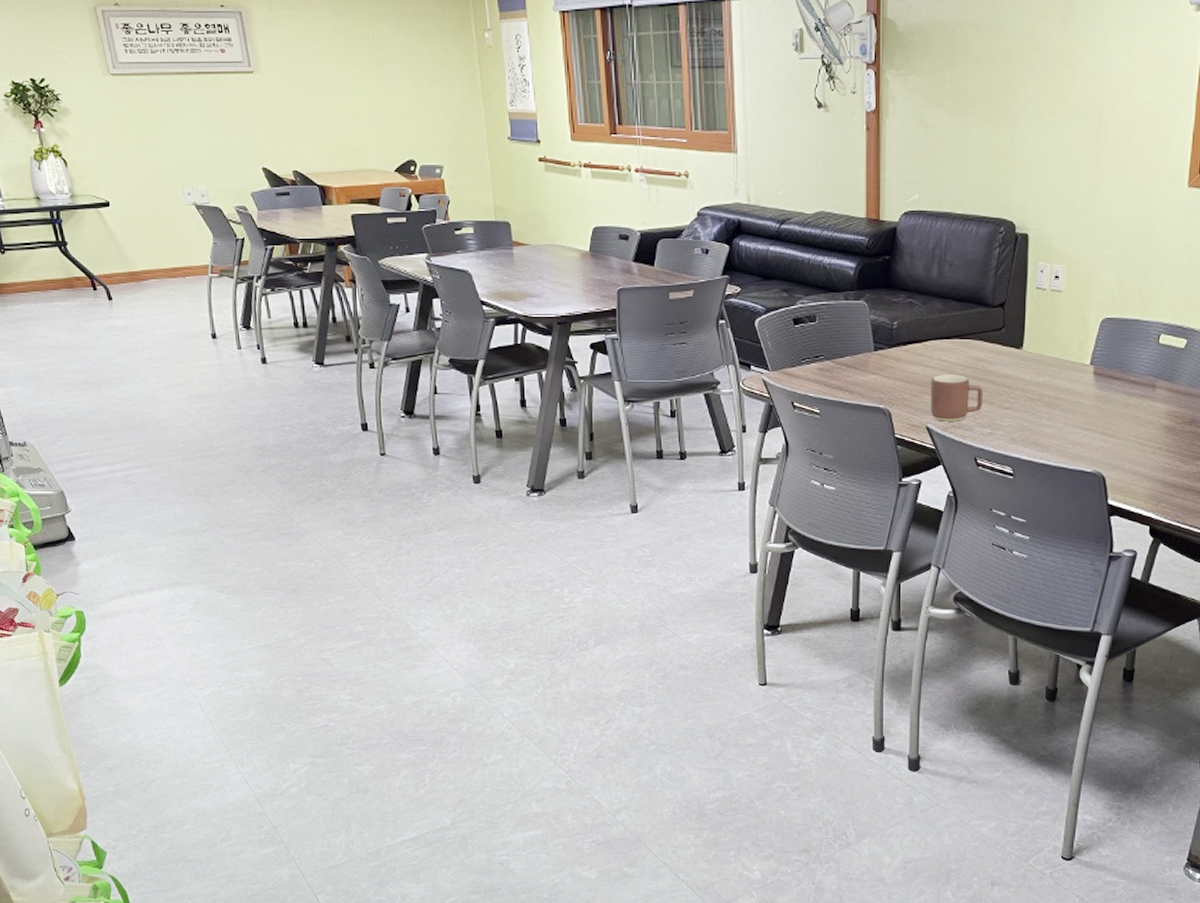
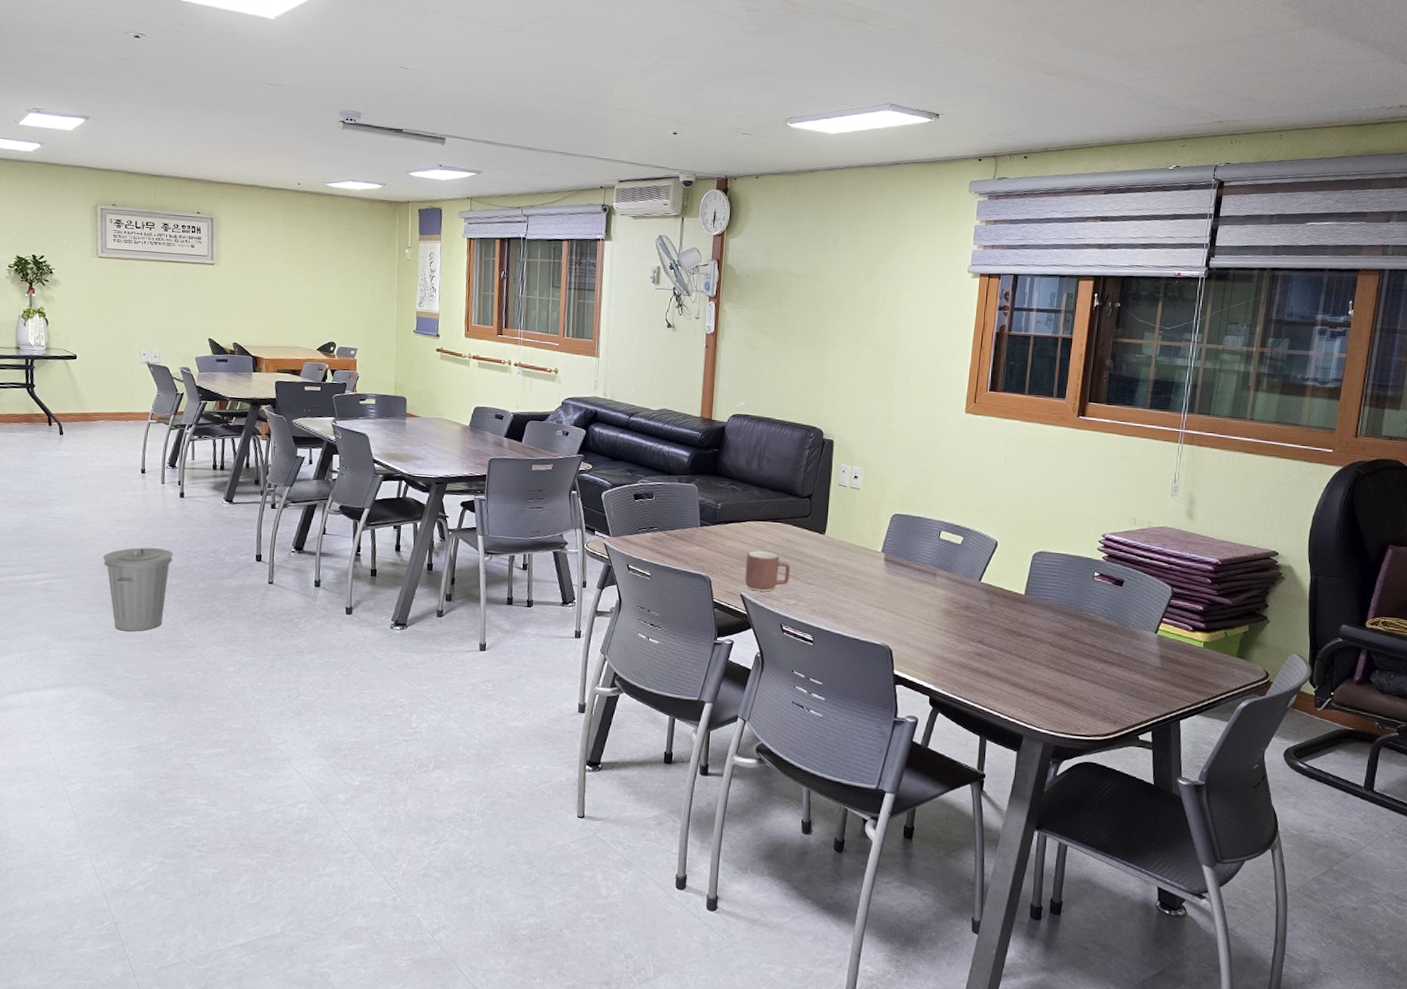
trash can: none [186,425,268,521] -> present [102,547,174,632]

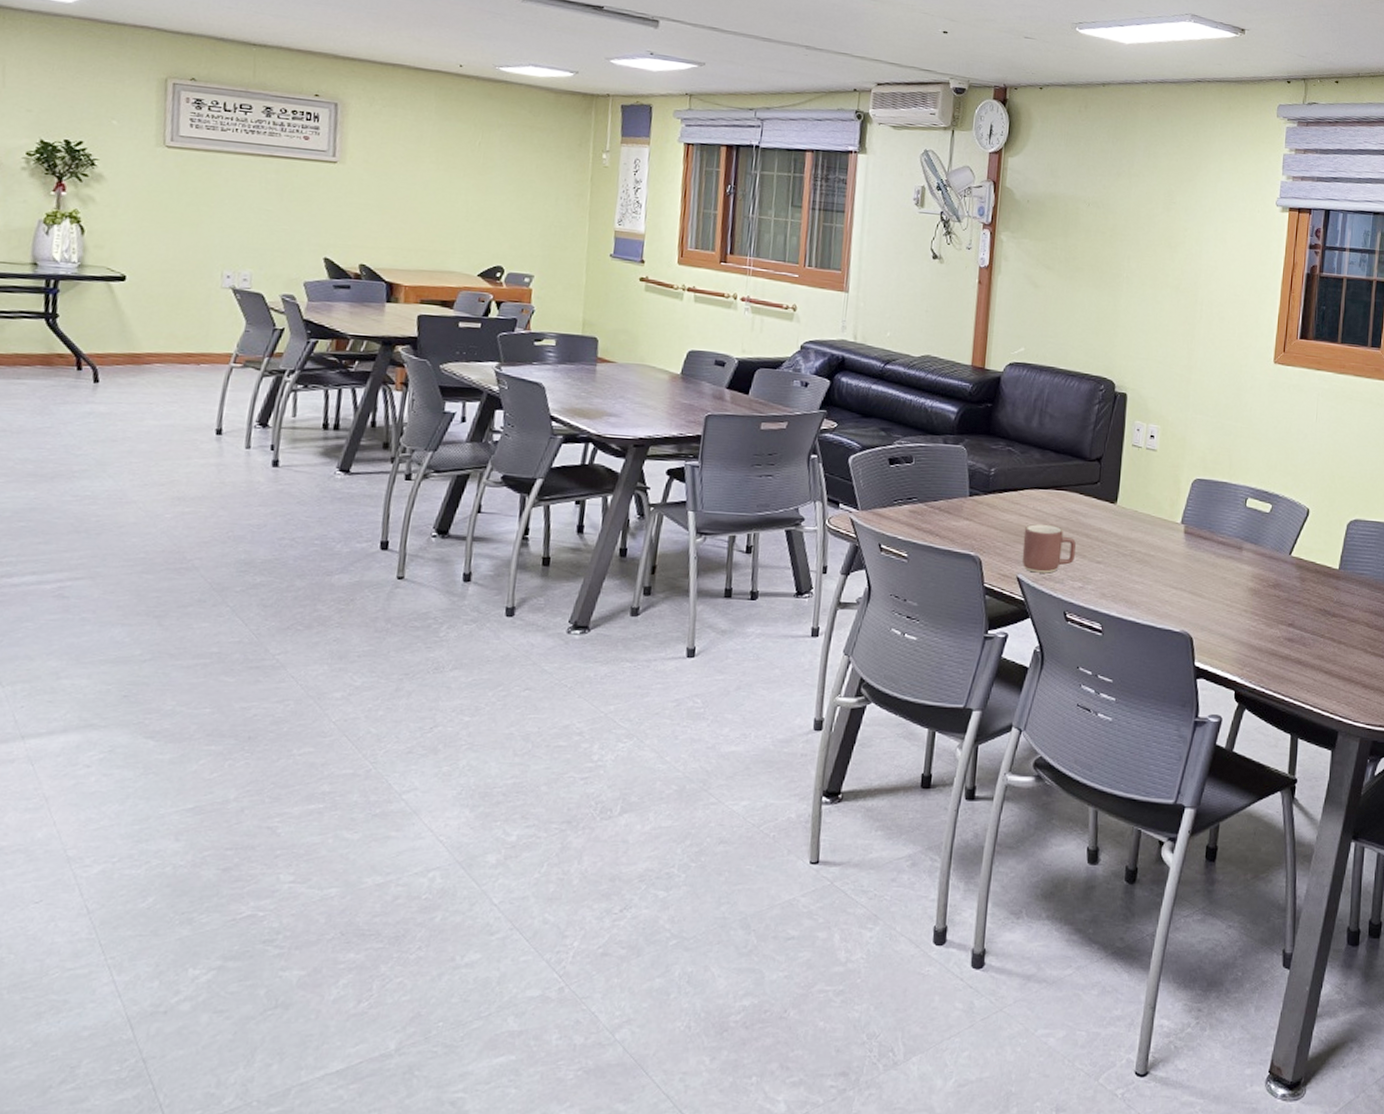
trash can: present [102,547,174,632] -> none [151,534,260,650]

